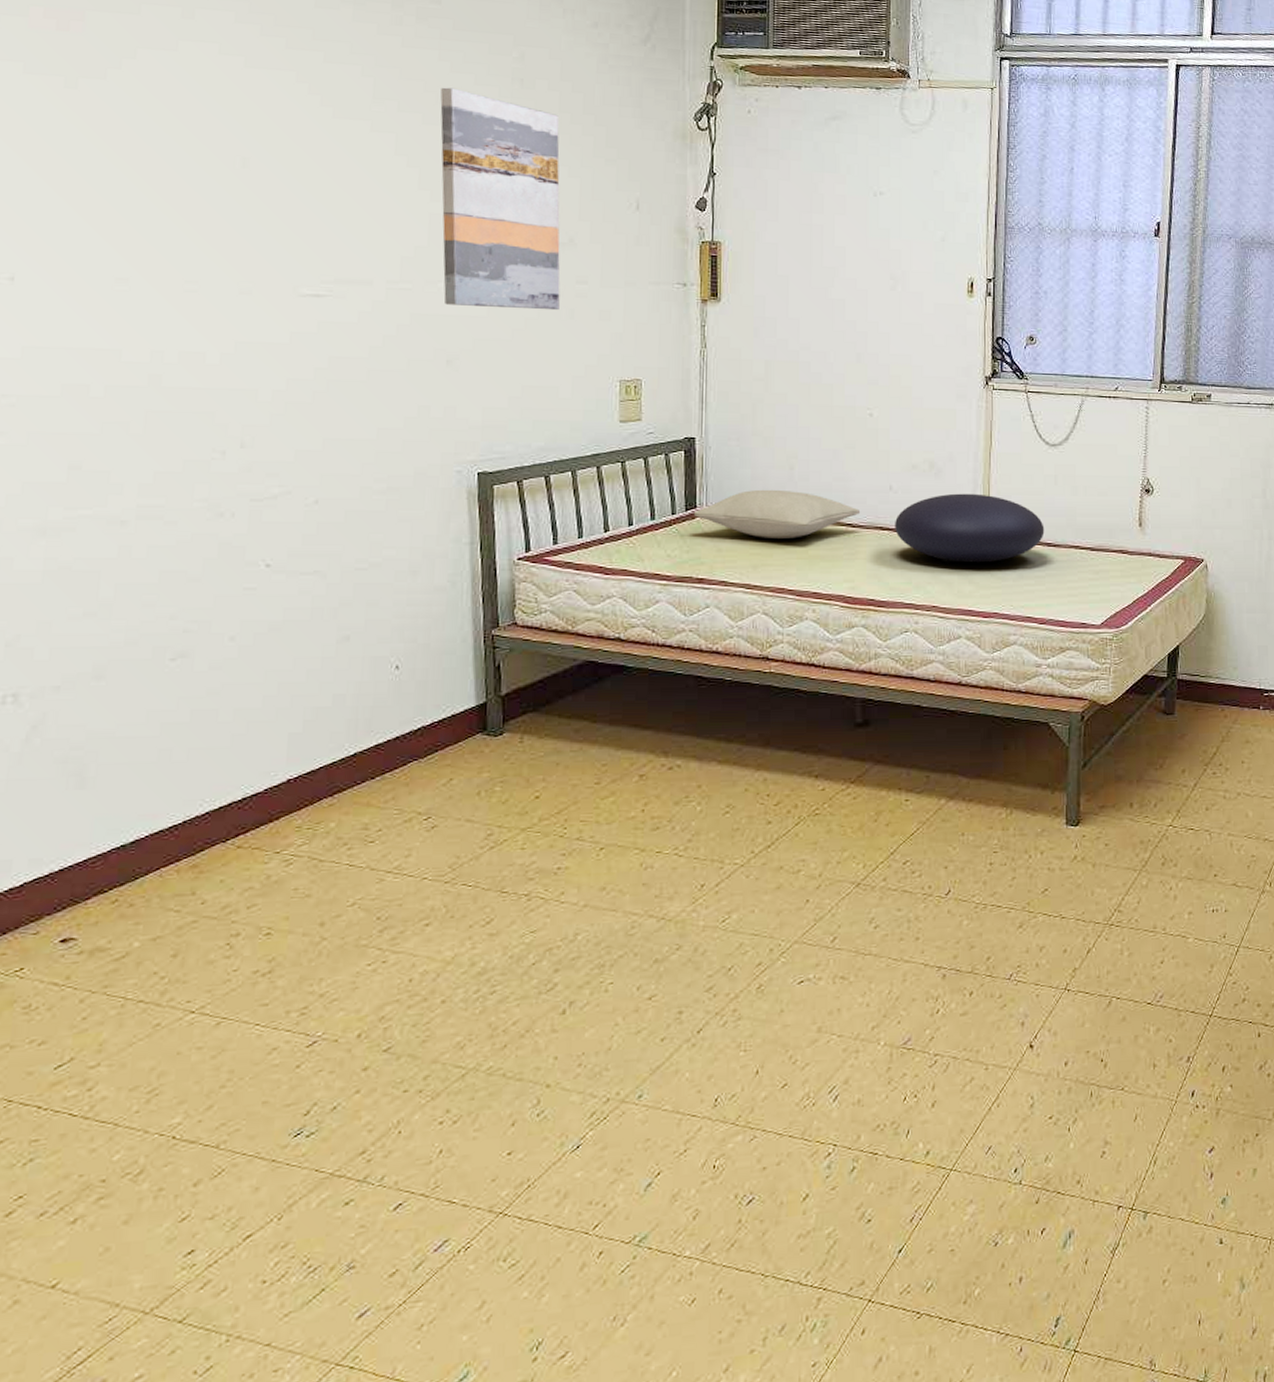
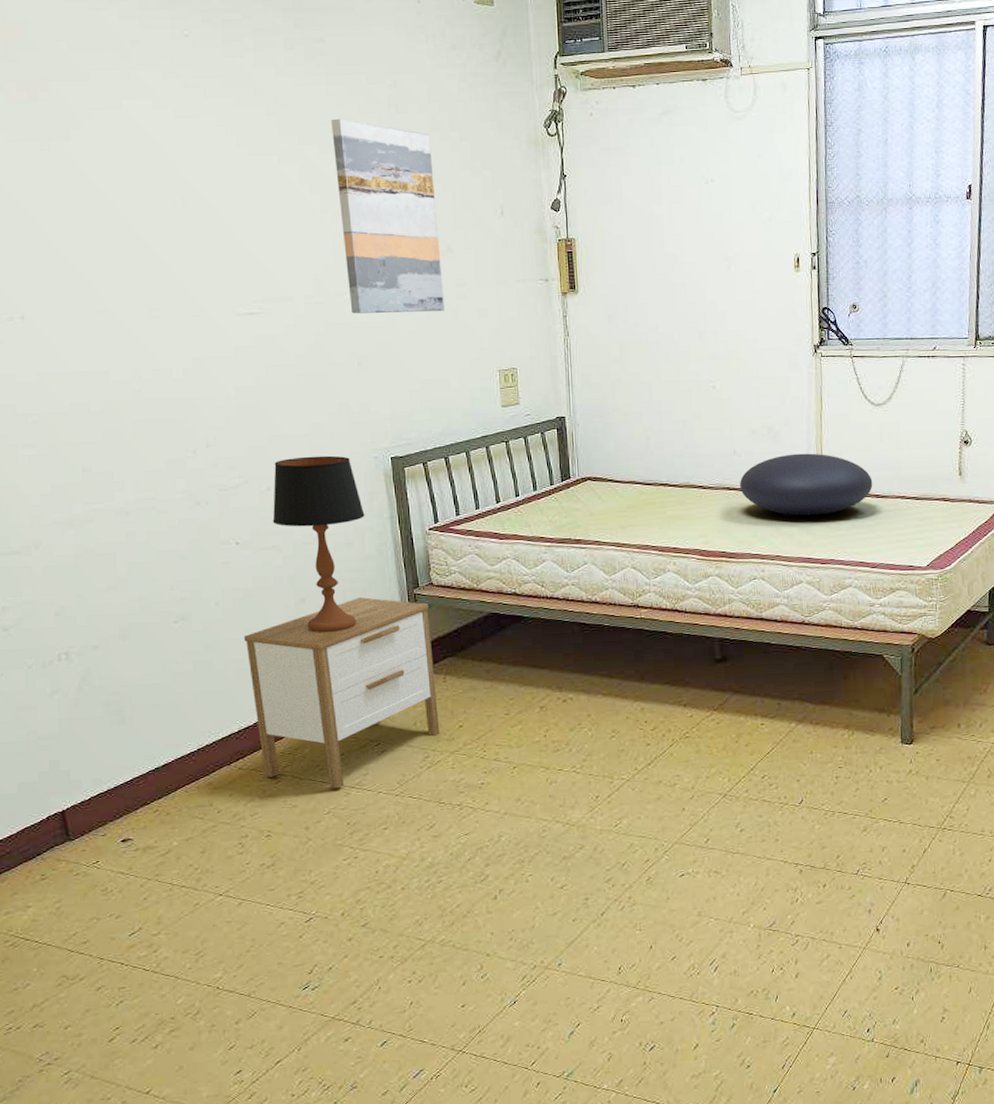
nightstand: none [263,637,511,874] -> present [244,597,440,789]
table lamp: none [317,466,438,678] -> present [272,455,365,632]
pillow: present [693,489,861,538] -> none [568,458,710,502]

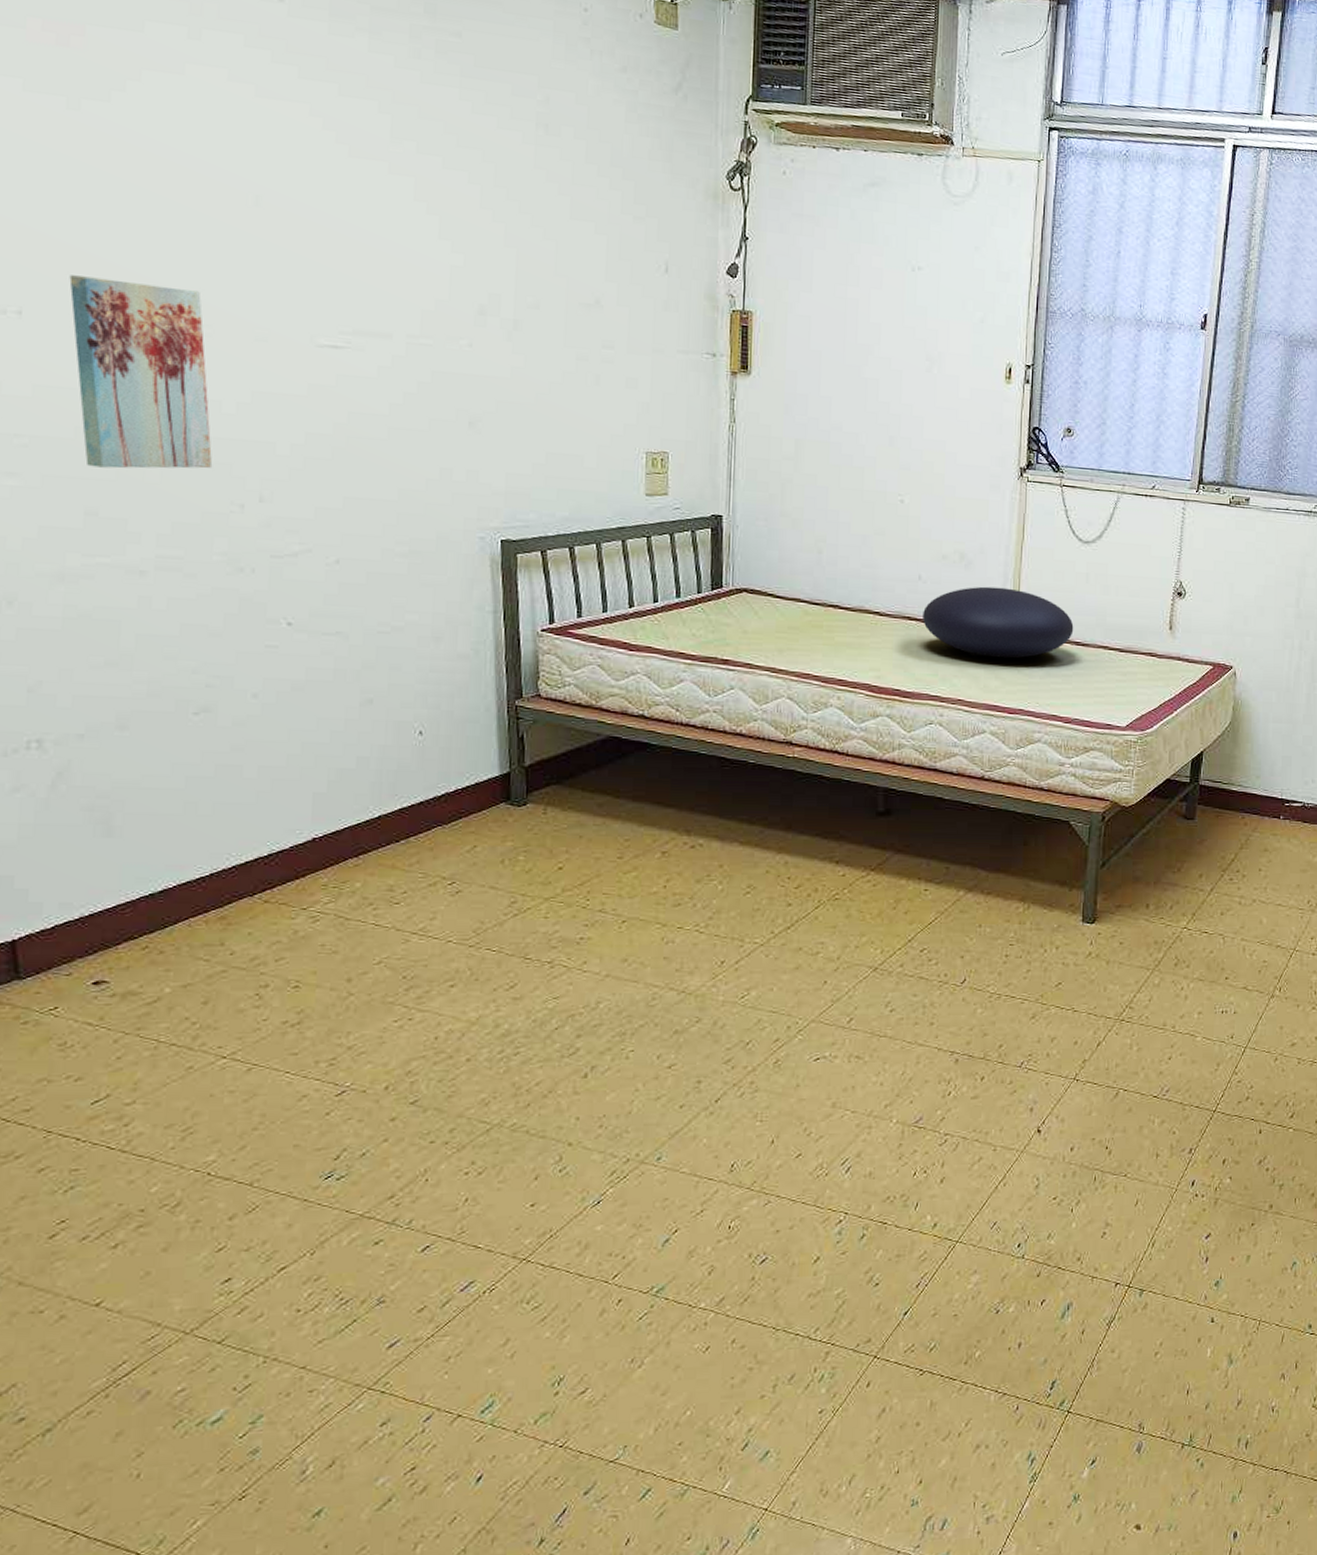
wall art: none [55,282,170,433] -> present [69,275,213,469]
nightstand: present [244,597,440,789] -> none [287,704,534,934]
table lamp: present [272,455,365,632] -> none [339,527,461,743]
wall art: present [331,118,444,314] -> none [461,129,586,376]

